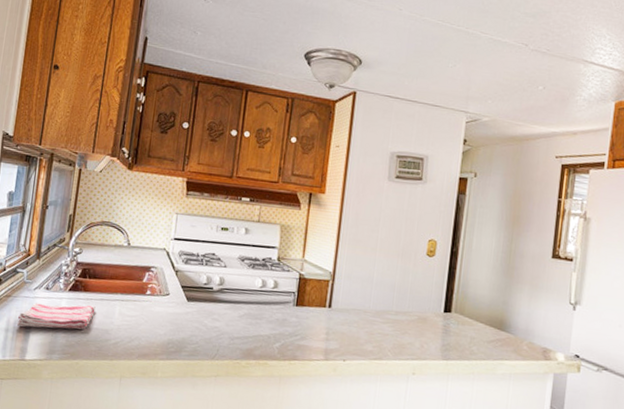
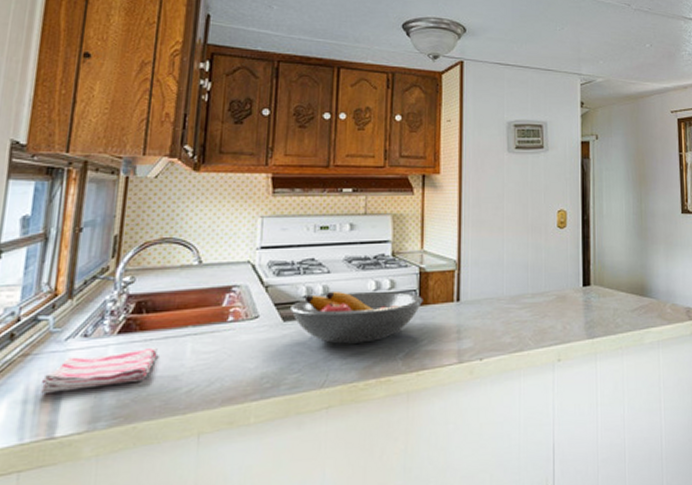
fruit bowl: none [192,282,300,330] -> present [289,291,423,344]

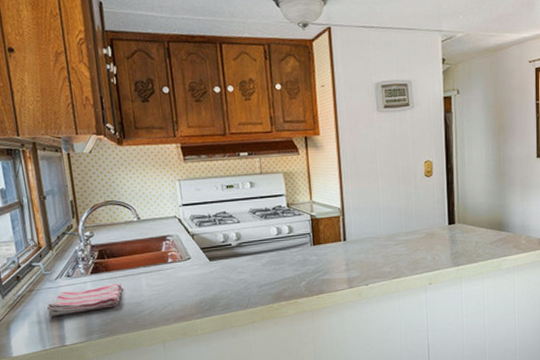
fruit bowl: present [289,291,423,344] -> none [212,235,317,277]

